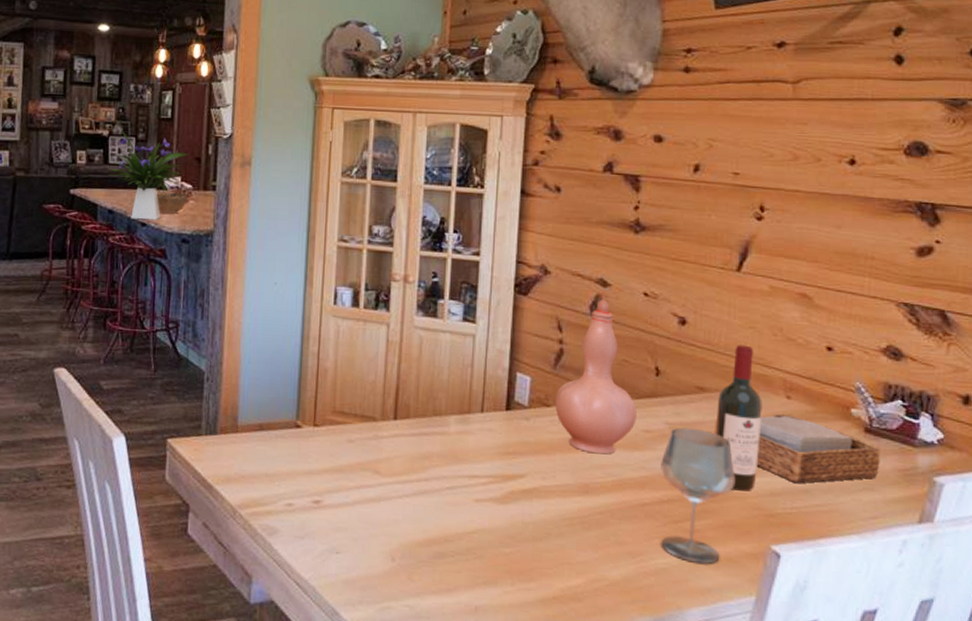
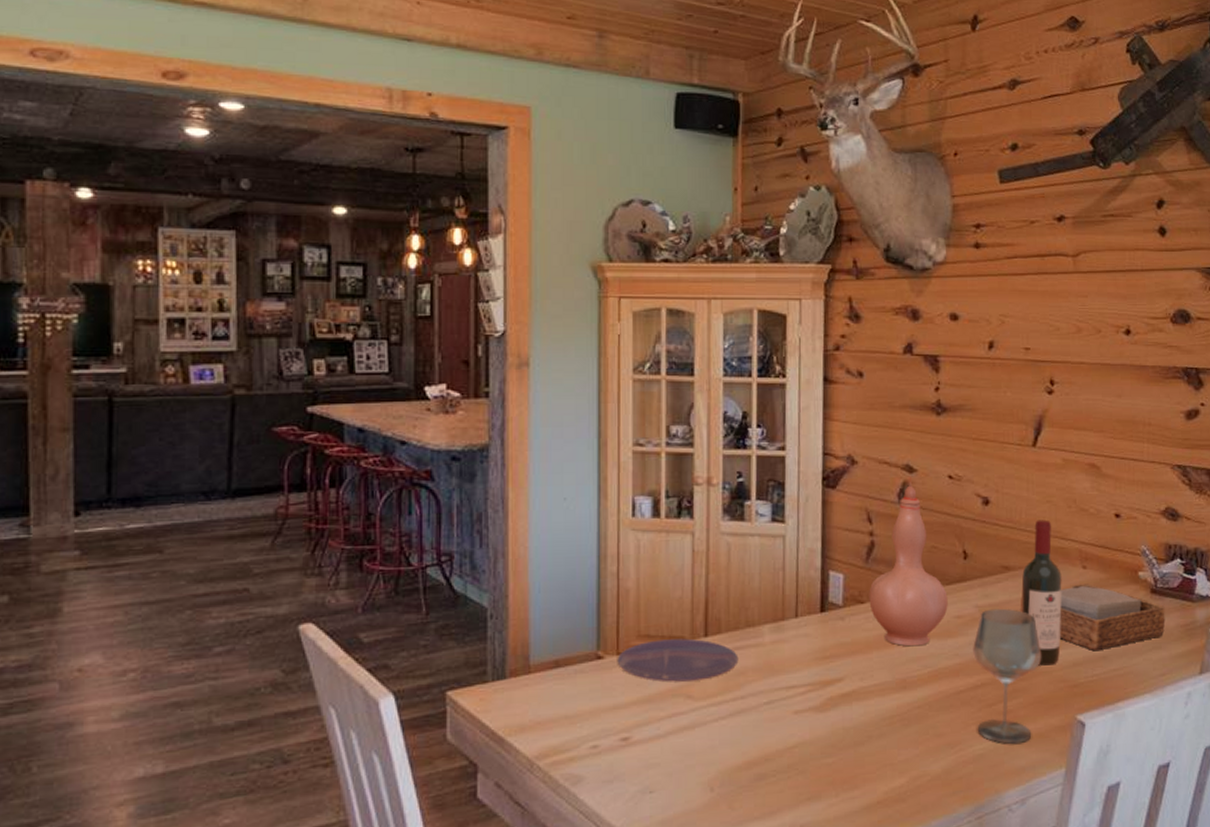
flower arrangement: present [108,131,189,221] -> none [355,333,455,438]
decorative bowl: present [157,192,187,214] -> none [418,402,455,428]
plate: none [313,417,425,459] -> present [617,638,739,682]

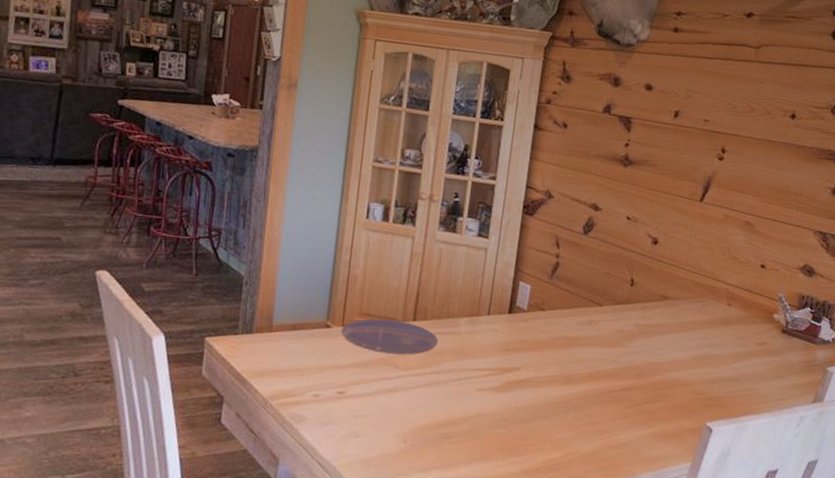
vase: present [869,485,948,647] -> none [549,221,614,351]
wine glass: present [973,608,1042,744] -> none [623,328,685,438]
napkin holder: present [1020,583,1166,650] -> none [671,318,792,373]
wine bottle: present [1021,520,1062,666] -> none [672,262,710,380]

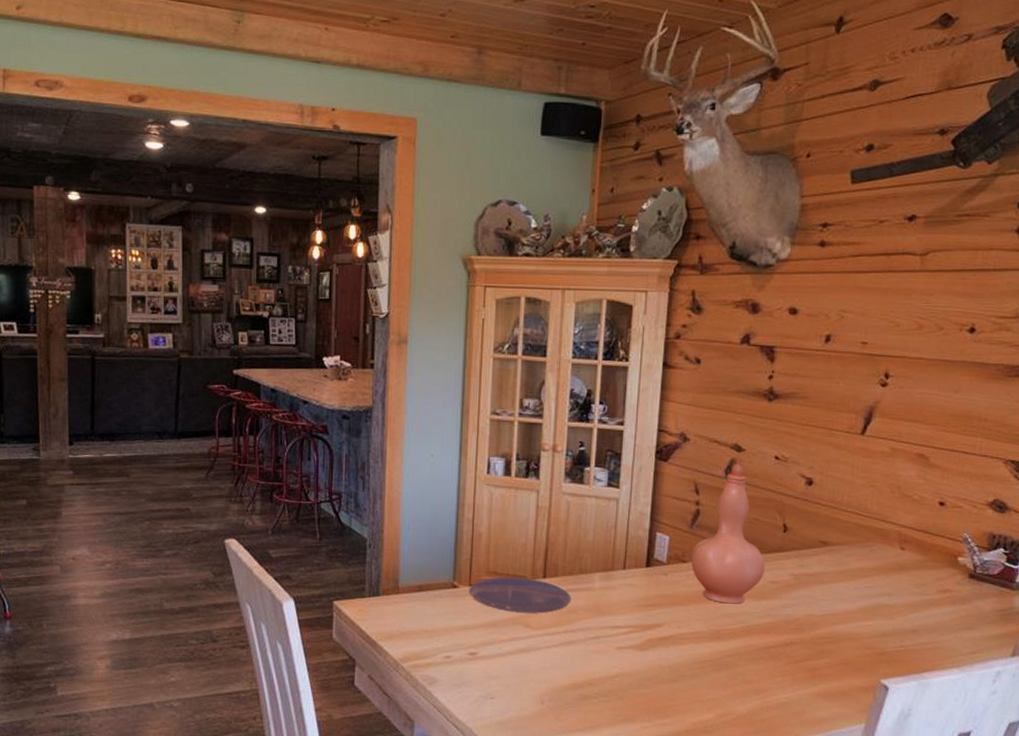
vase: none [549,221,614,351] -> present [691,463,765,604]

